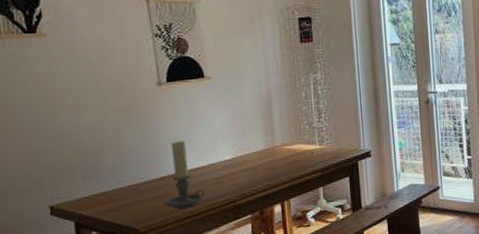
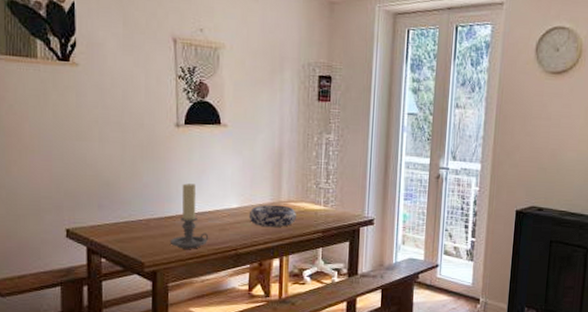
decorative bowl: none [243,150,293,174] -> present [248,204,296,227]

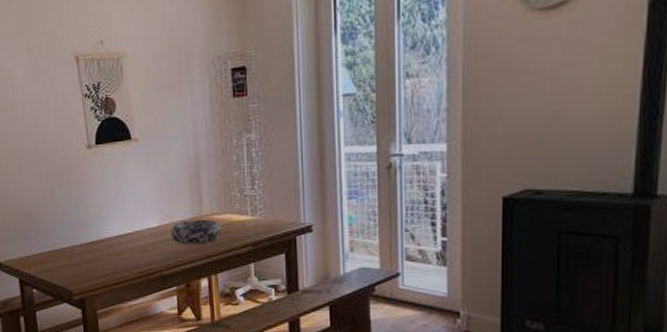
candle holder: present [169,183,209,249] -> none [94,206,132,274]

